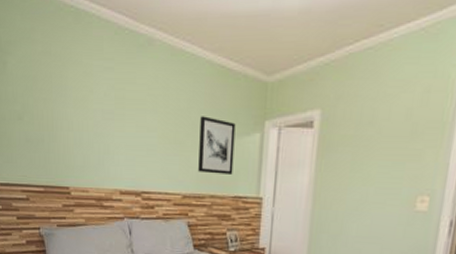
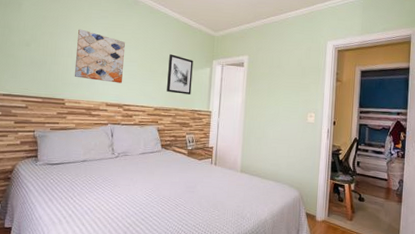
wall art: none [77,90,140,163] -> present [74,29,126,83]

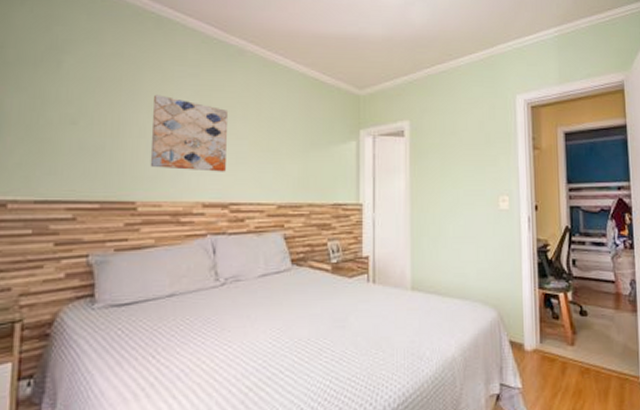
wall art: present [167,54,194,95] -> none [294,124,331,182]

